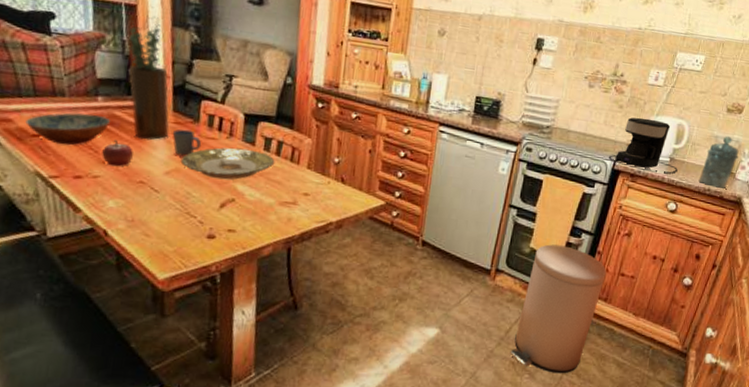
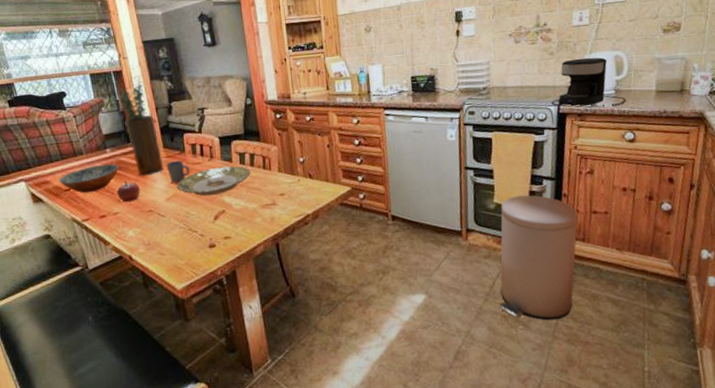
canister: present [698,136,739,189] -> none [650,56,689,109]

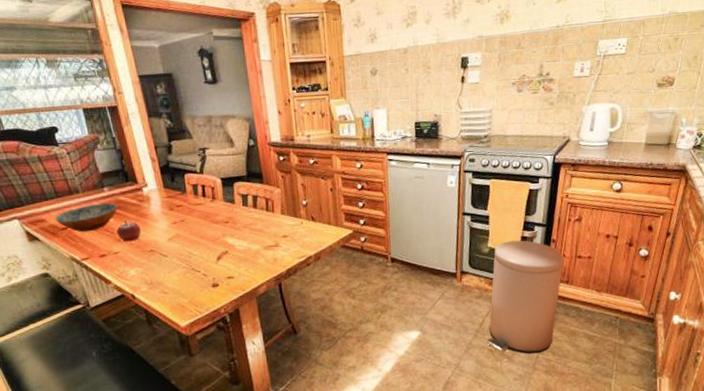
vase: present [120,76,164,176] -> none [115,112,165,216]
mug: present [166,160,190,183] -> none [167,200,192,223]
decorative plate: present [176,166,251,196] -> none [178,207,254,237]
coffee maker: present [551,57,626,108] -> none [547,109,617,159]

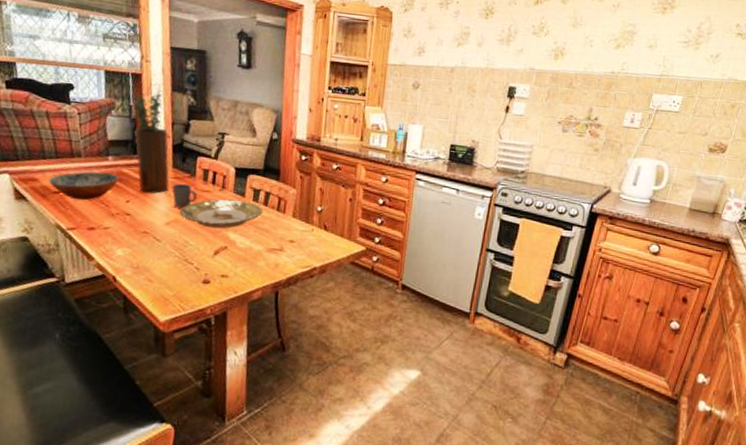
vase: none [115,112,165,216] -> present [134,84,170,194]
fruit: present [116,220,142,242] -> none [111,194,139,219]
mug: none [167,200,192,223] -> present [172,183,198,208]
decorative plate: none [178,207,254,237] -> present [179,199,263,229]
pedal bin: present [486,240,565,354] -> none [491,287,589,419]

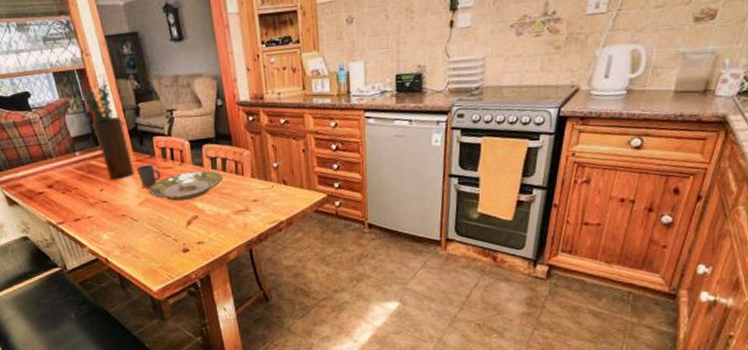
bowl: present [48,171,120,200] -> none [31,167,90,197]

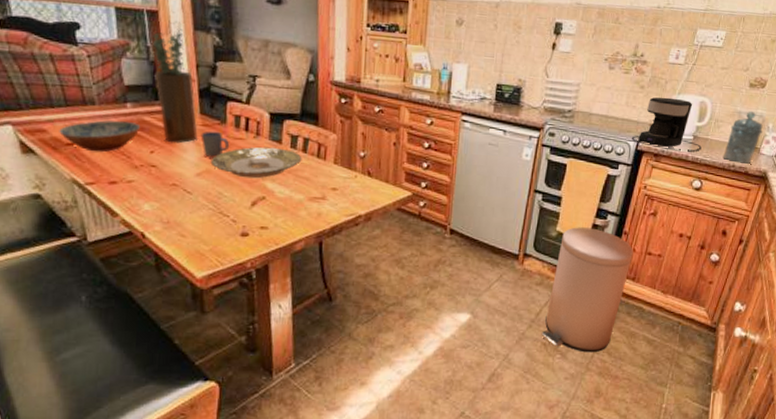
bowl: none [31,167,90,197] -> present [59,120,141,152]
pedal bin: none [474,204,568,330] -> present [541,227,634,353]
coffee maker: none [551,52,638,111] -> present [631,97,702,152]
canister: none [666,50,717,112] -> present [723,112,763,165]

